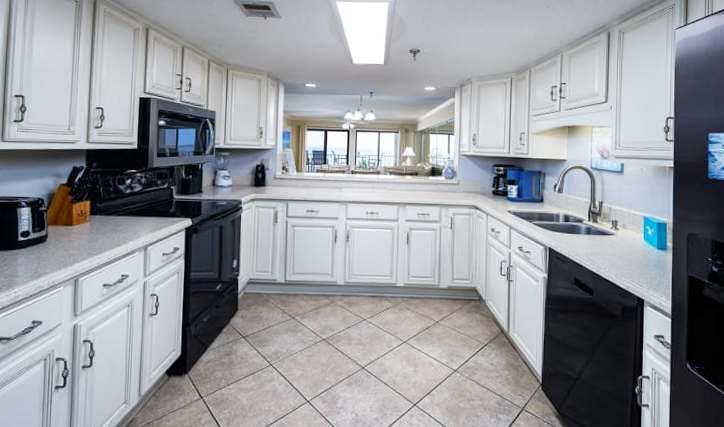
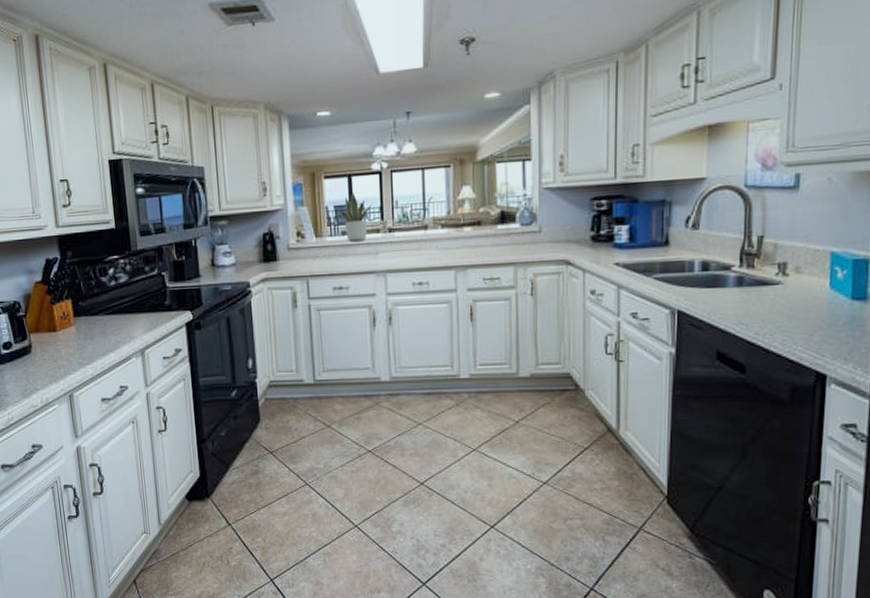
potted plant: none [315,142,340,179] -> present [338,191,372,243]

